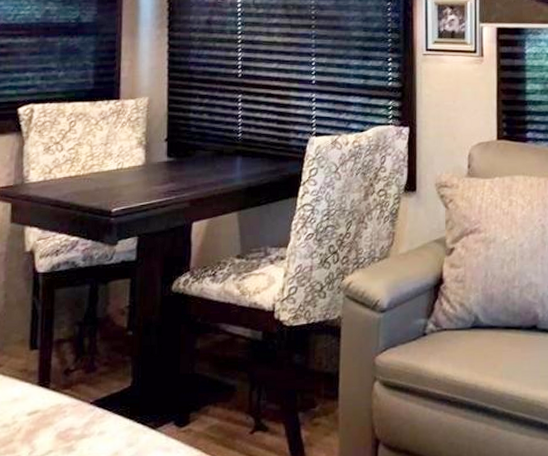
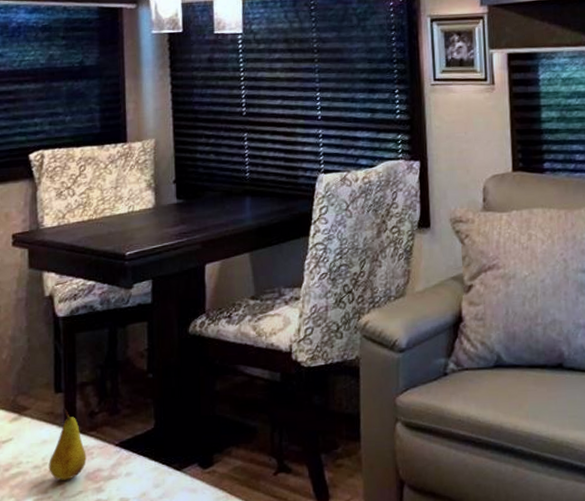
fruit: none [18,365,59,439] -> present [49,408,87,480]

